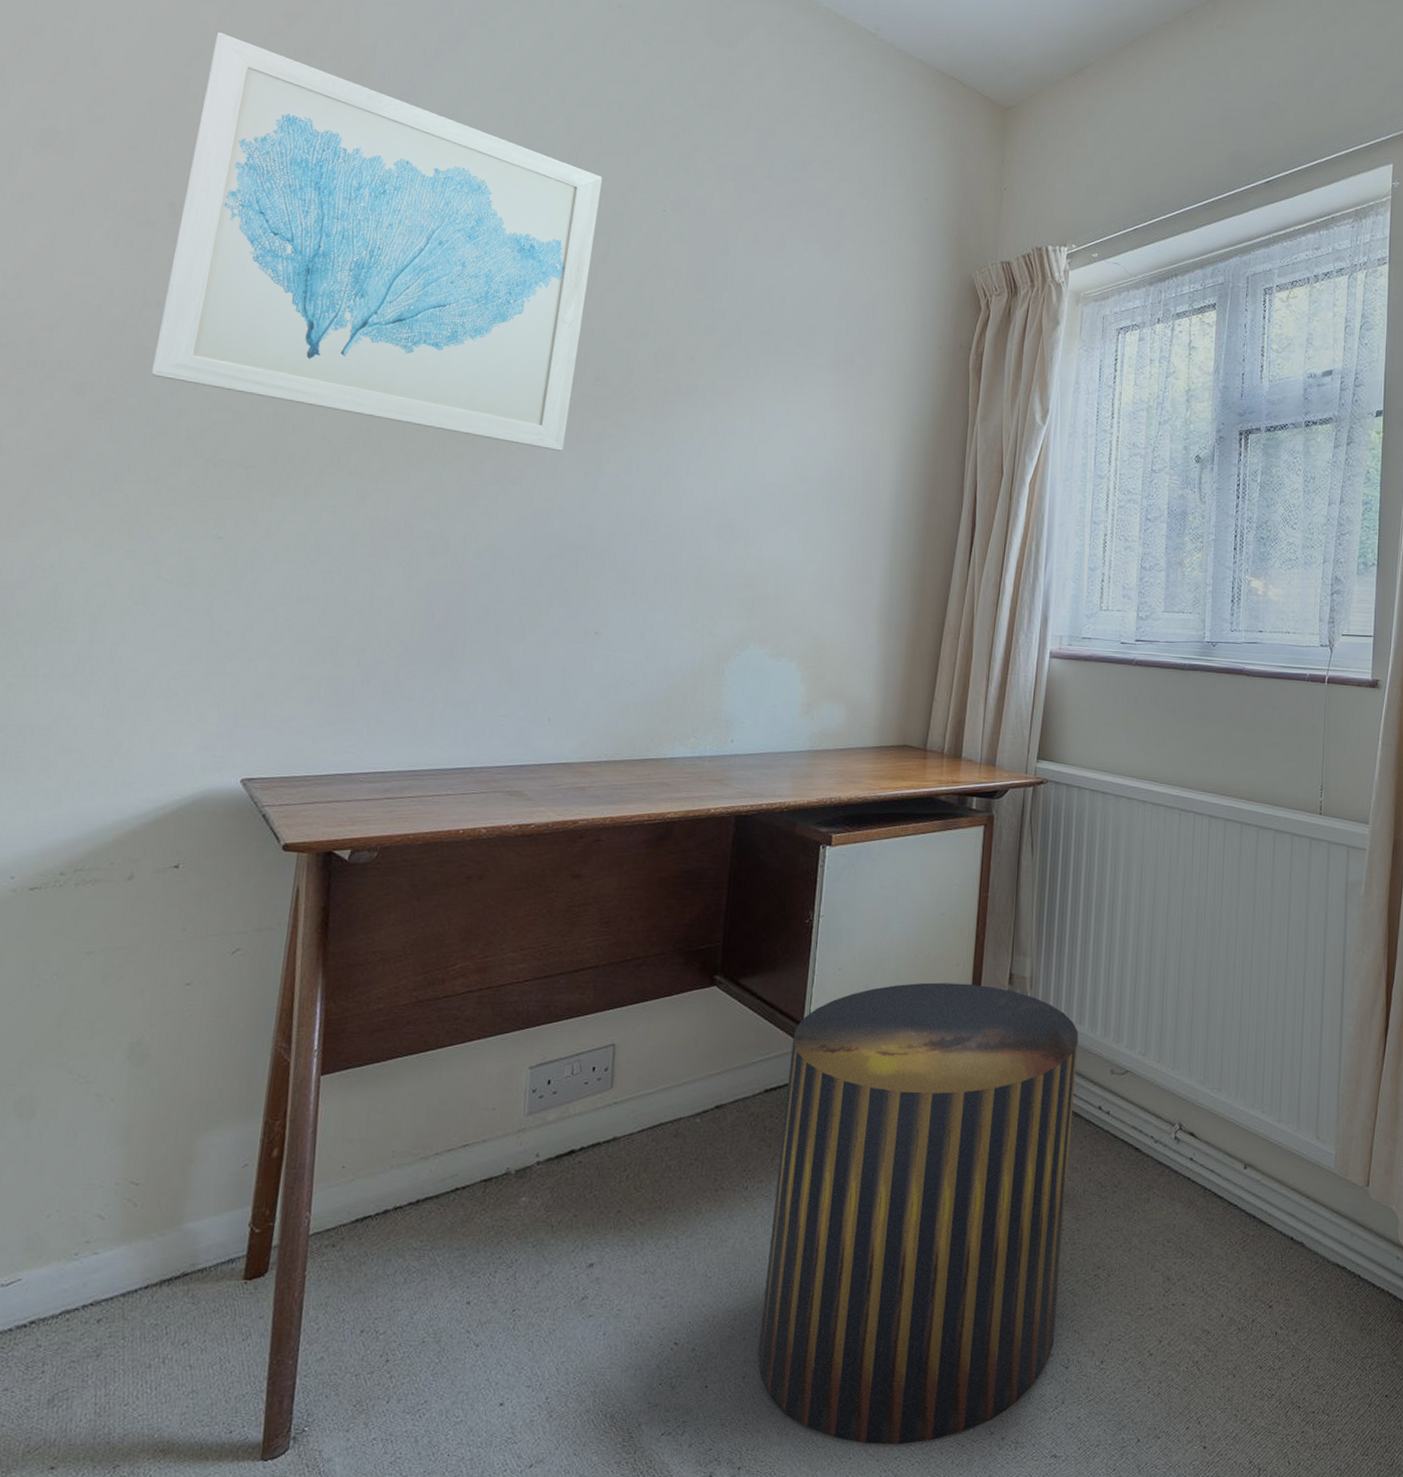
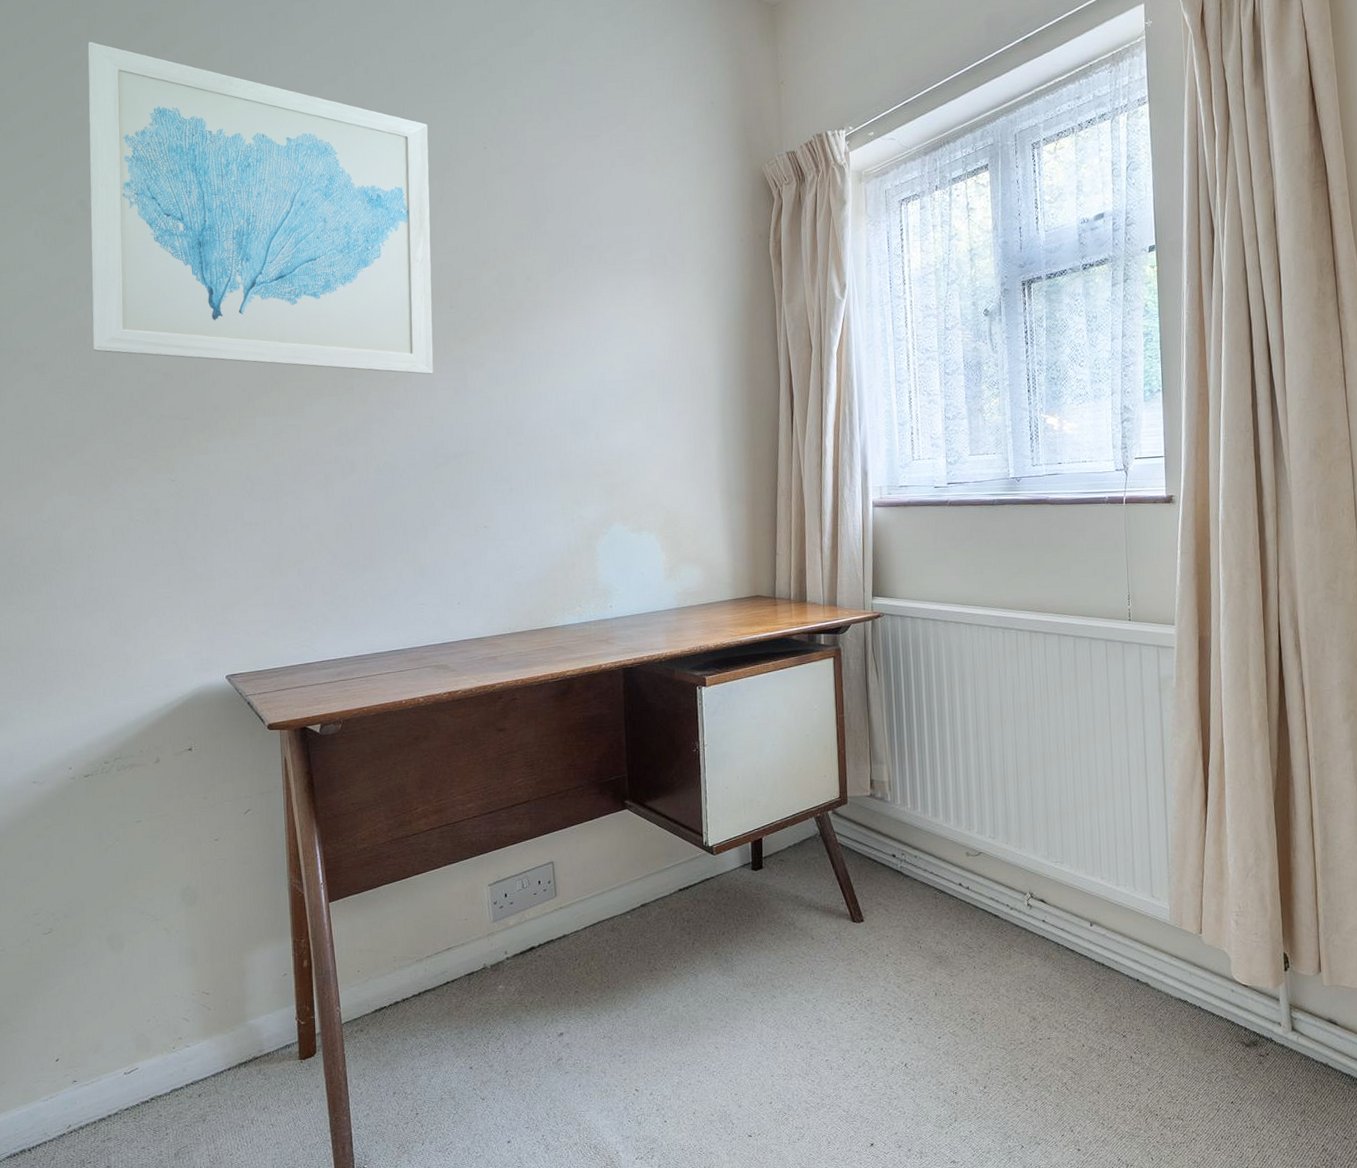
stool: present [757,982,1079,1445] -> none [696,791,943,1159]

